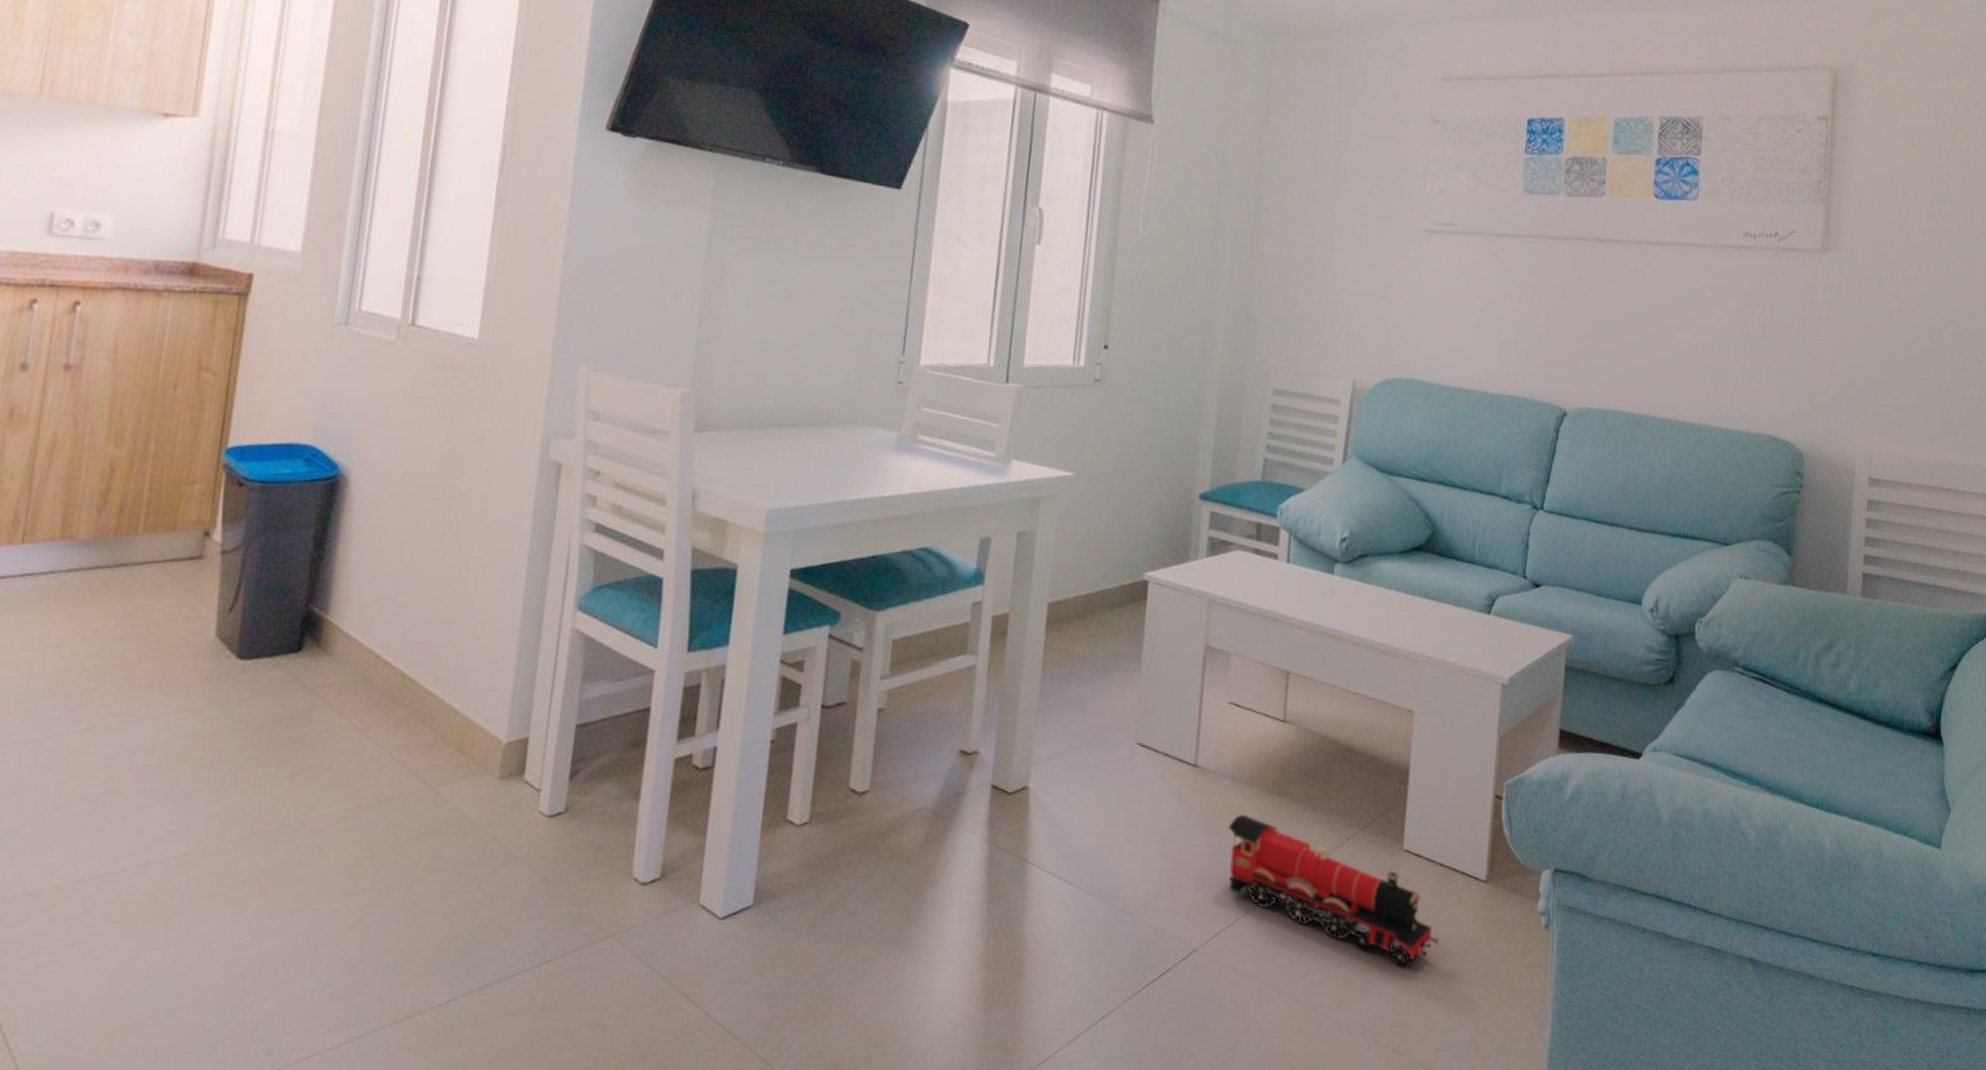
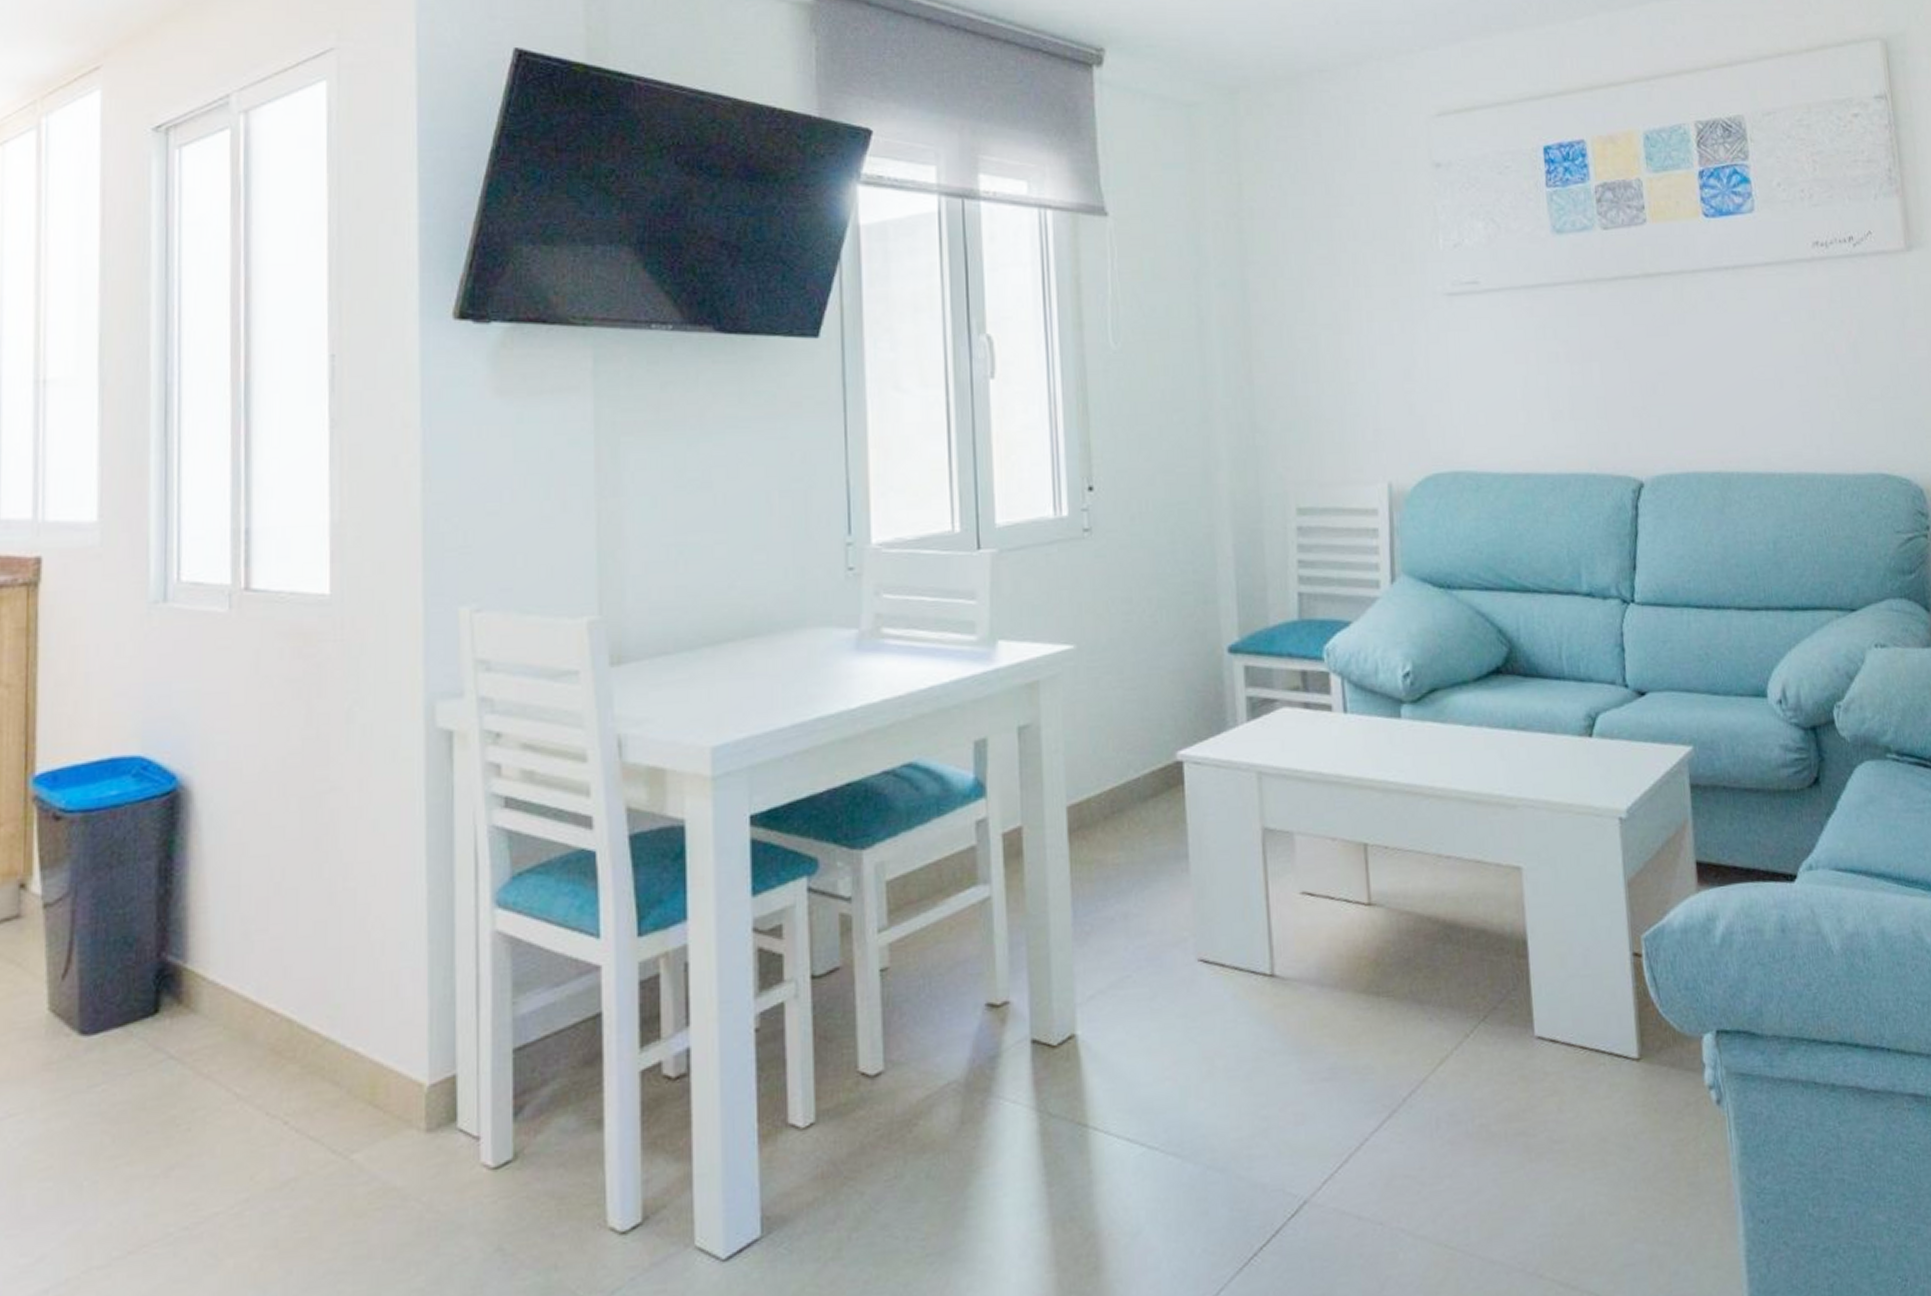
toy train: present [1228,815,1439,968] -> none [1323,1026,1595,1181]

